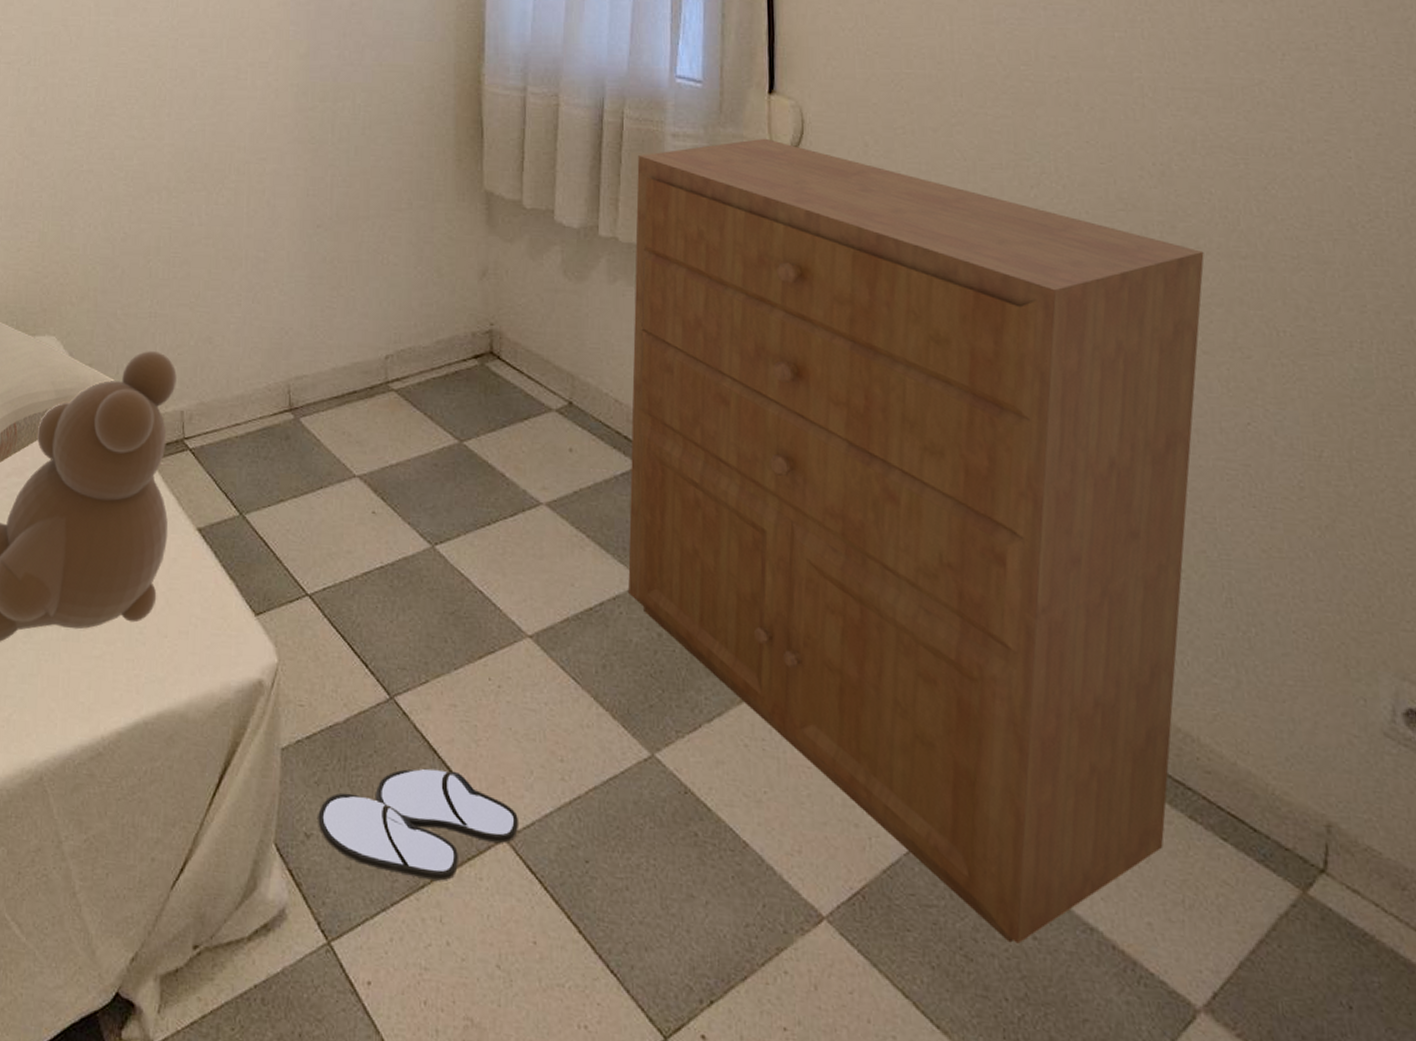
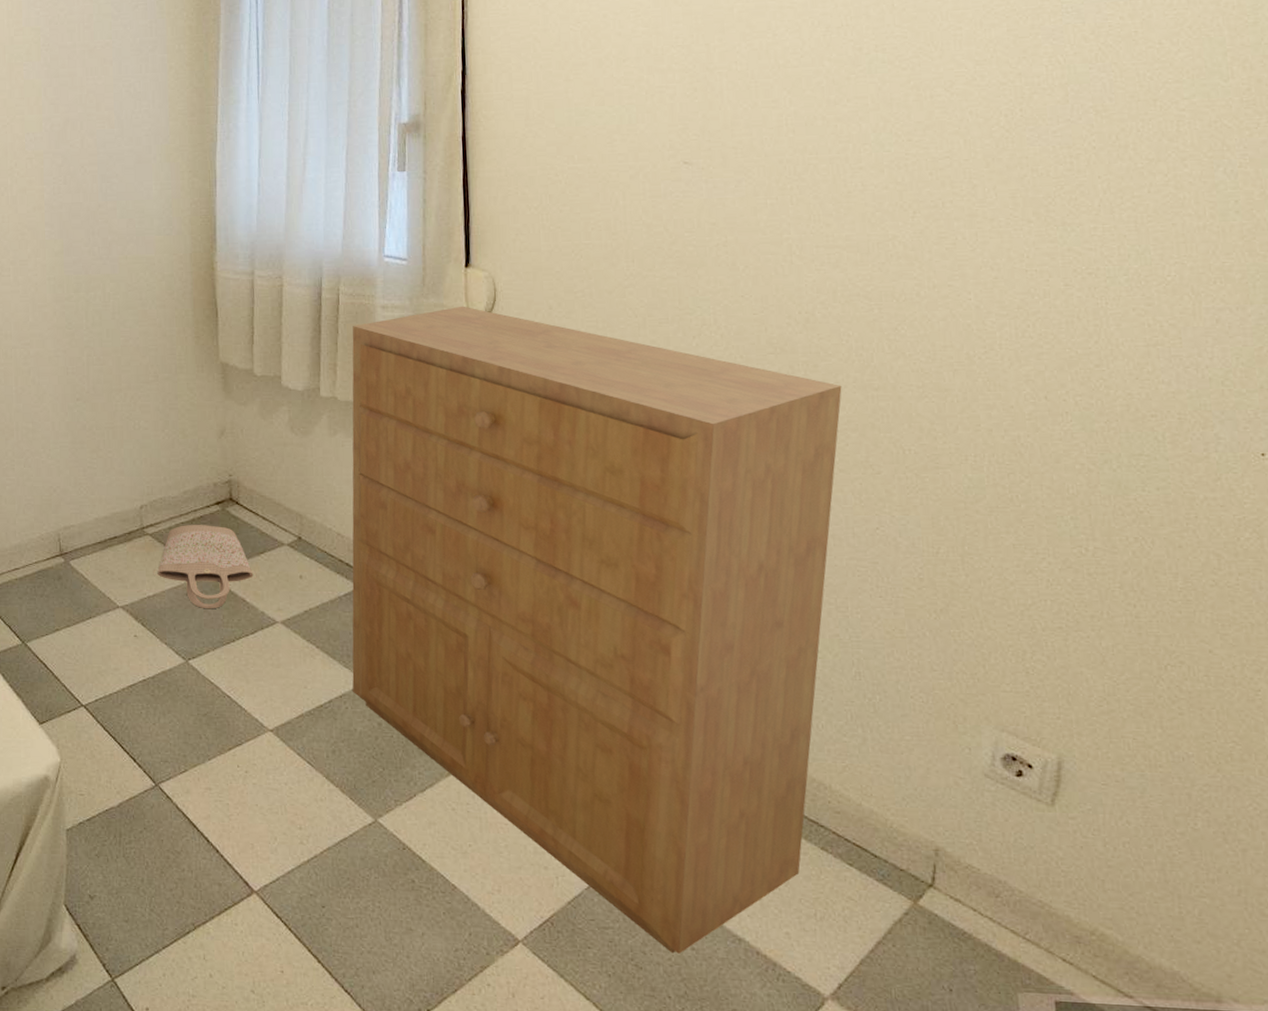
slippers: present [318,769,518,881] -> none [99,840,266,927]
shopping bag: none [397,381,519,485] -> present [153,525,257,609]

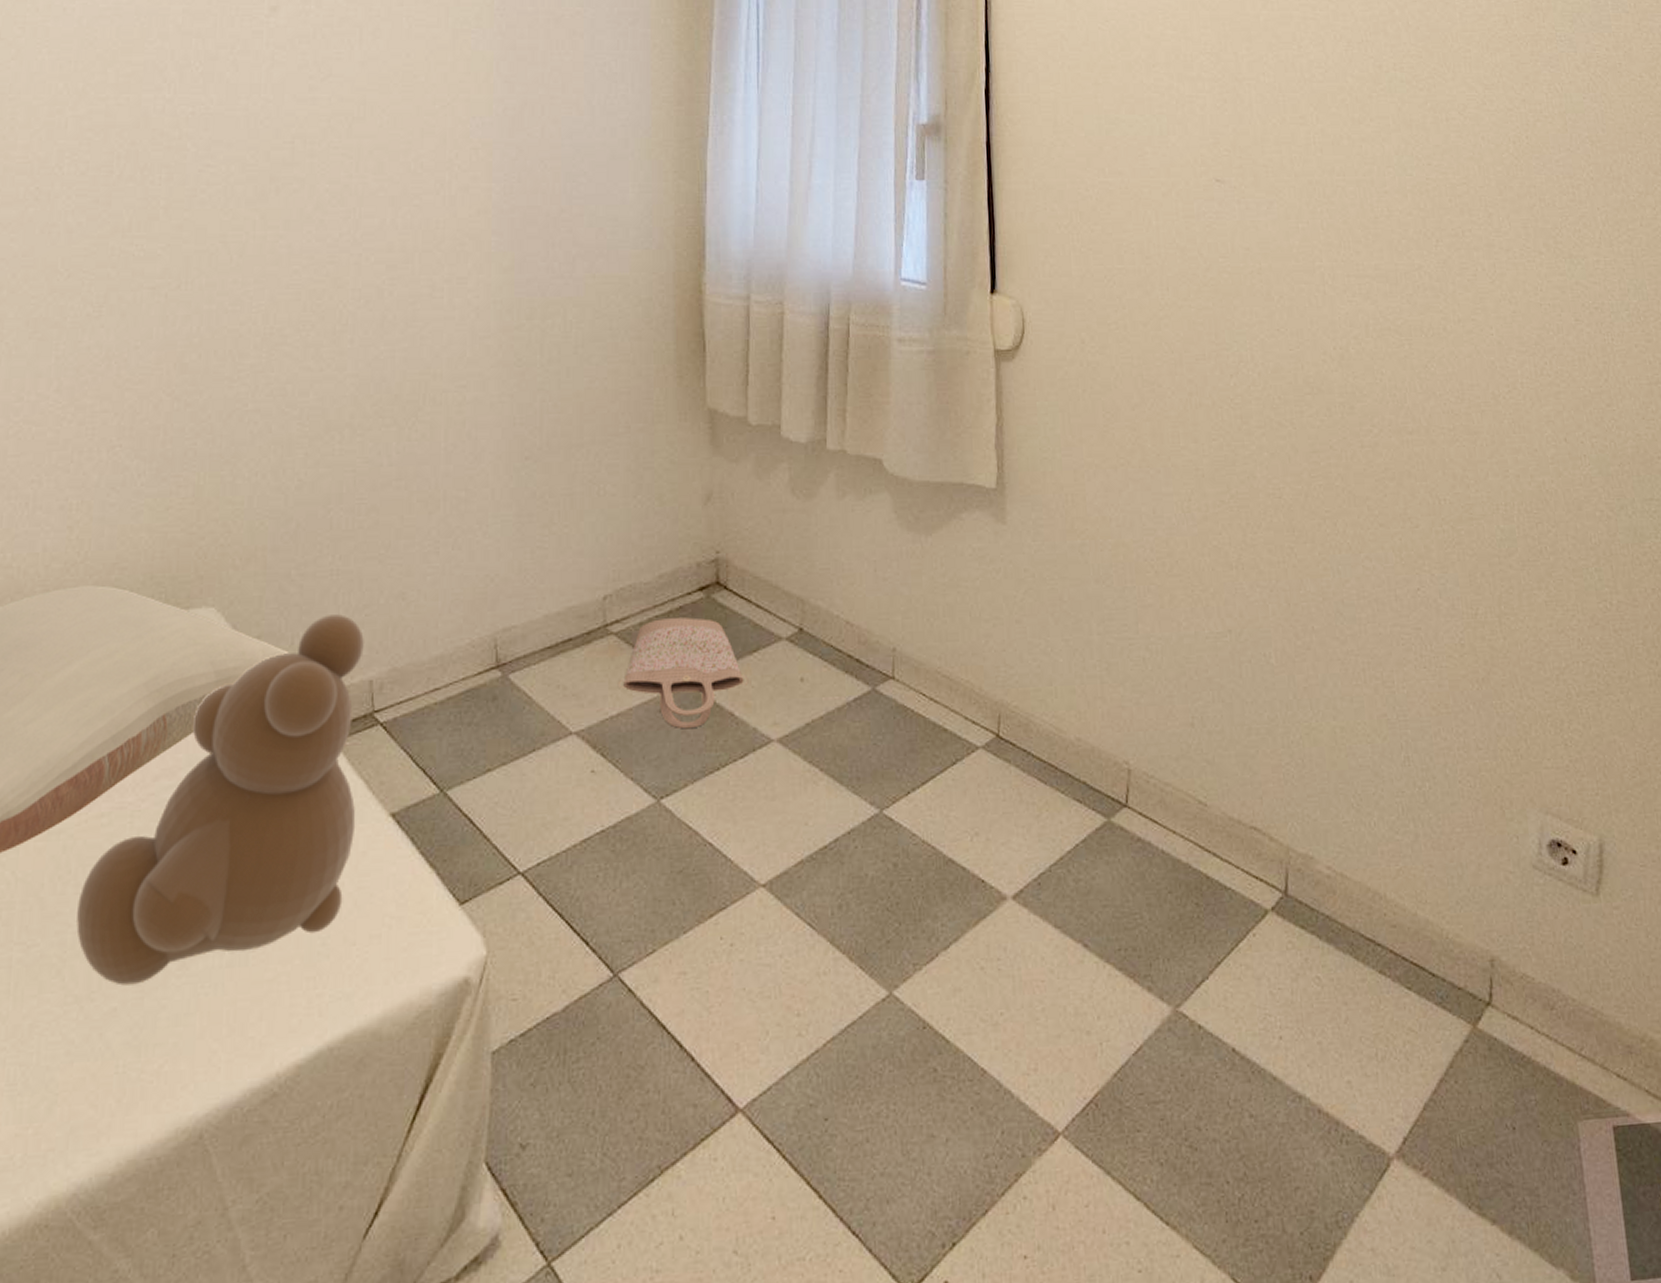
chest of drawers: present [352,306,842,954] -> none [862,339,1378,1125]

